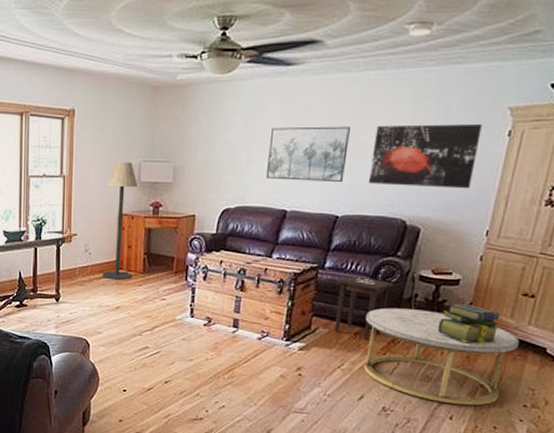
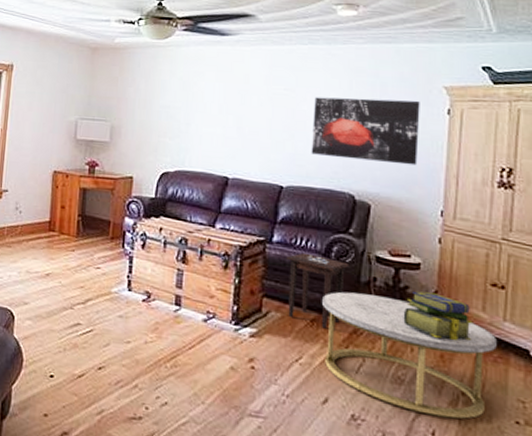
floor lamp: present [102,161,138,280] -> none [32,117,74,244]
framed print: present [265,126,350,183] -> none [205,93,288,152]

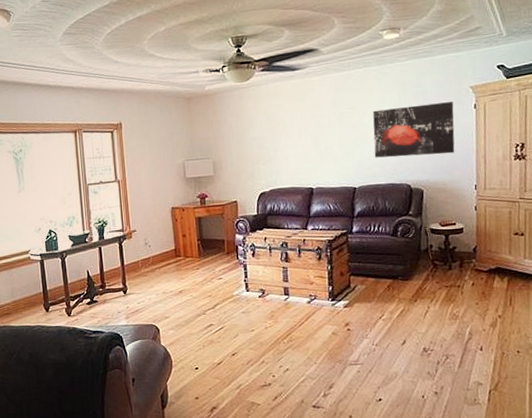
side table: present [286,252,350,329] -> none [364,236,412,290]
coffee table: present [322,291,497,419] -> none [394,257,521,337]
stack of books: present [403,291,472,341] -> none [453,248,502,281]

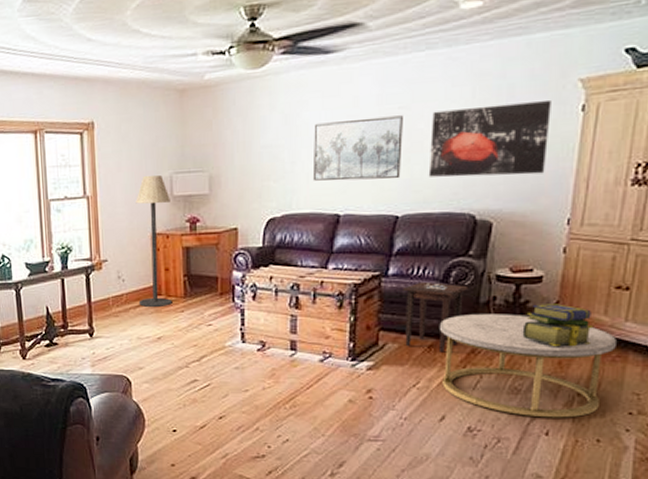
floor lamp: none [157,162,190,267] -> present [136,175,173,308]
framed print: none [289,114,355,163] -> present [312,115,403,181]
side table: none [364,236,412,290] -> present [403,281,469,353]
coffee table: none [394,257,521,337] -> present [440,314,616,418]
stack of books: none [453,248,502,281] -> present [522,304,592,347]

